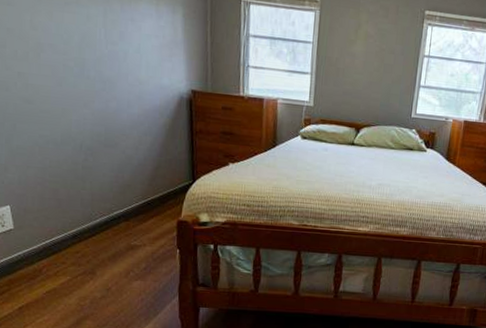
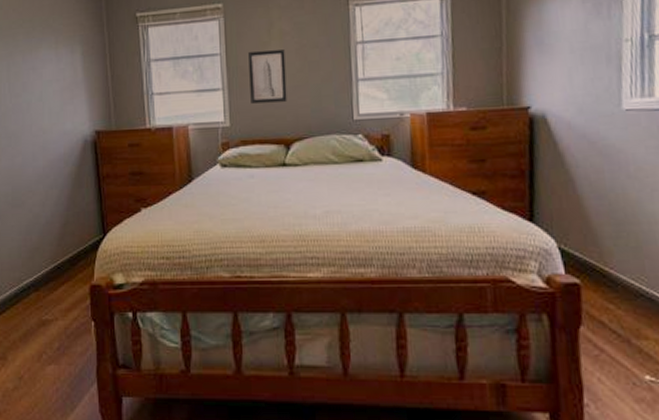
wall art: none [333,46,367,94] -> present [248,50,287,104]

